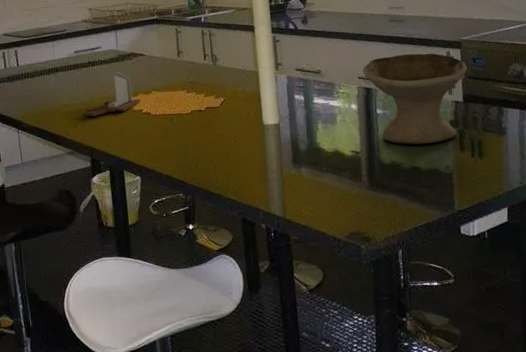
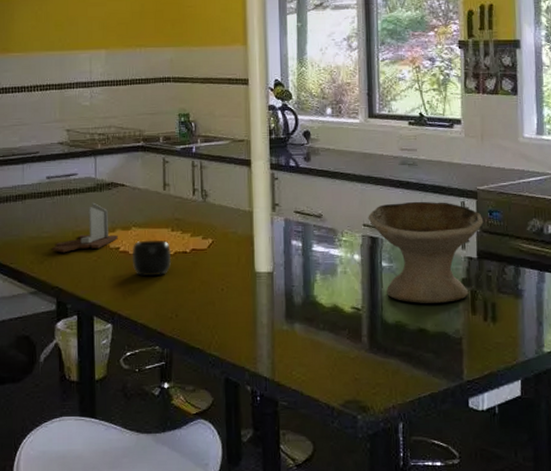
mug: none [154,101,189,133] -> present [133,240,172,276]

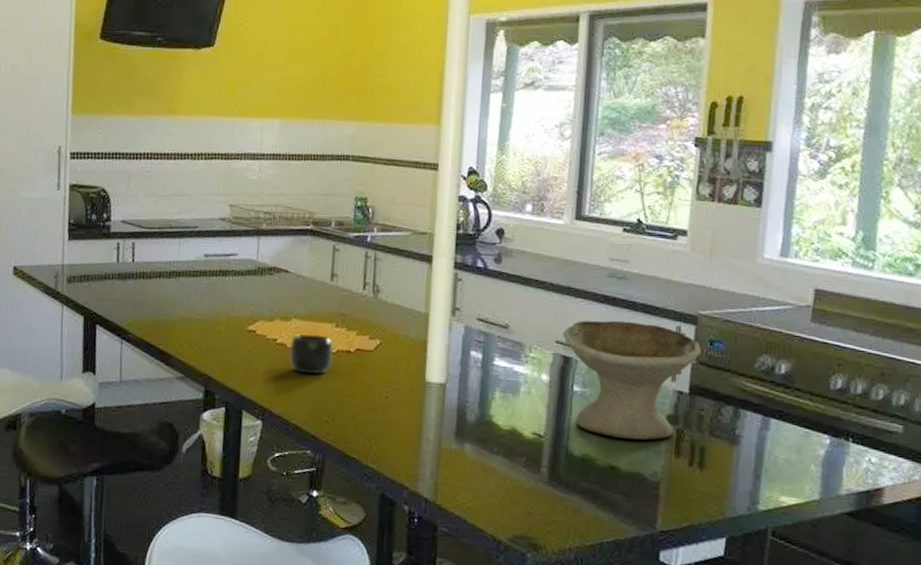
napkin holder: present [52,202,118,253] -> none [204,287,276,339]

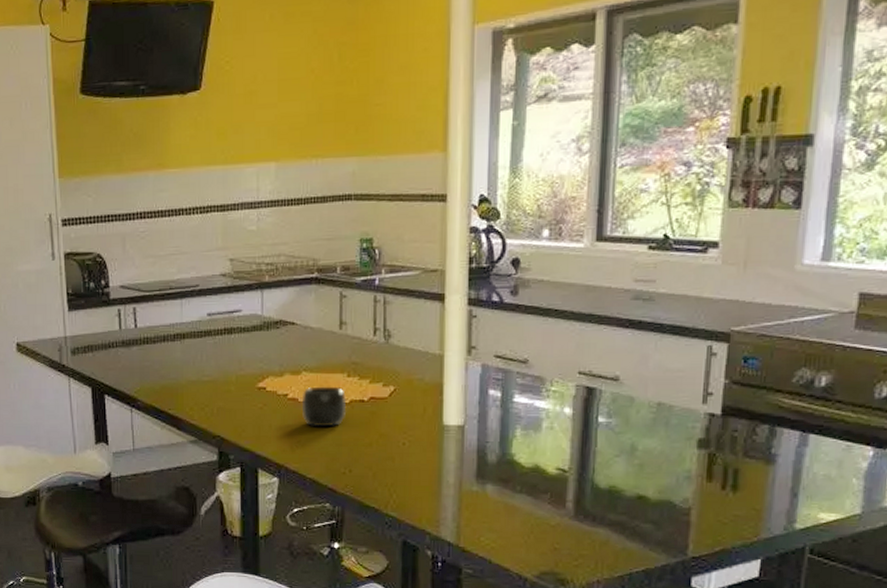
bowl: present [562,320,702,440] -> none [585,345,735,467]

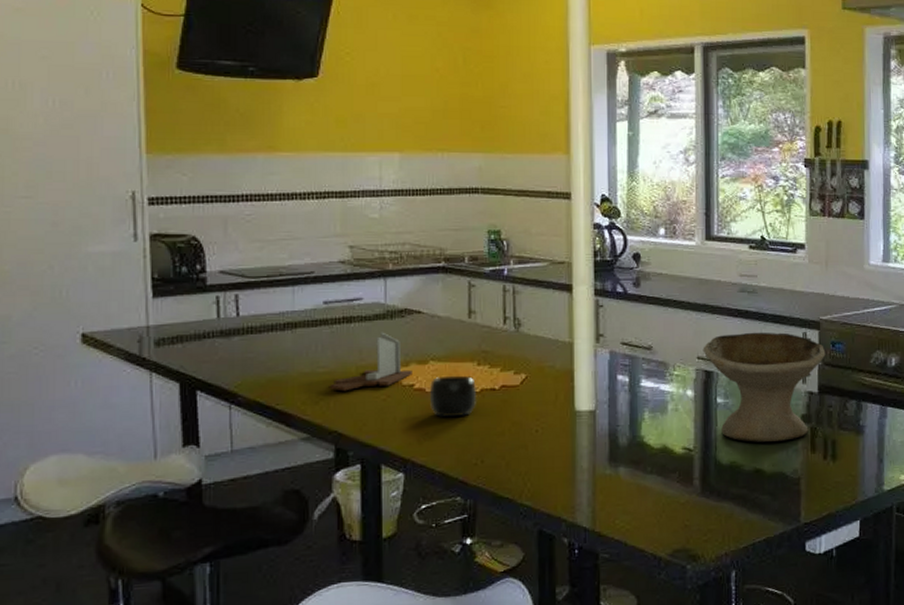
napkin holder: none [214,343,286,399] -> present [330,332,412,392]
bowl: none [585,345,735,467] -> present [703,332,826,442]

